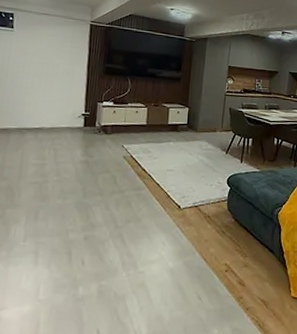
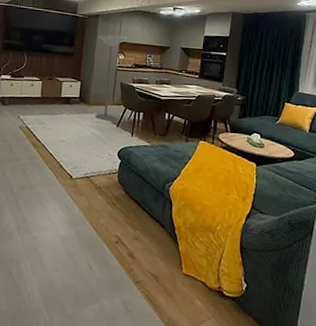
floor lamp: none [203,58,237,148] -> present [94,34,128,121]

